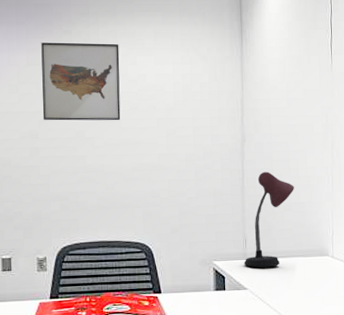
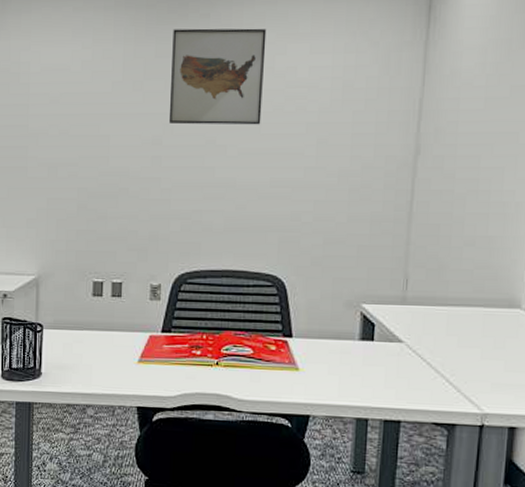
desk lamp: present [244,171,294,268] -> none [401,194,482,318]

